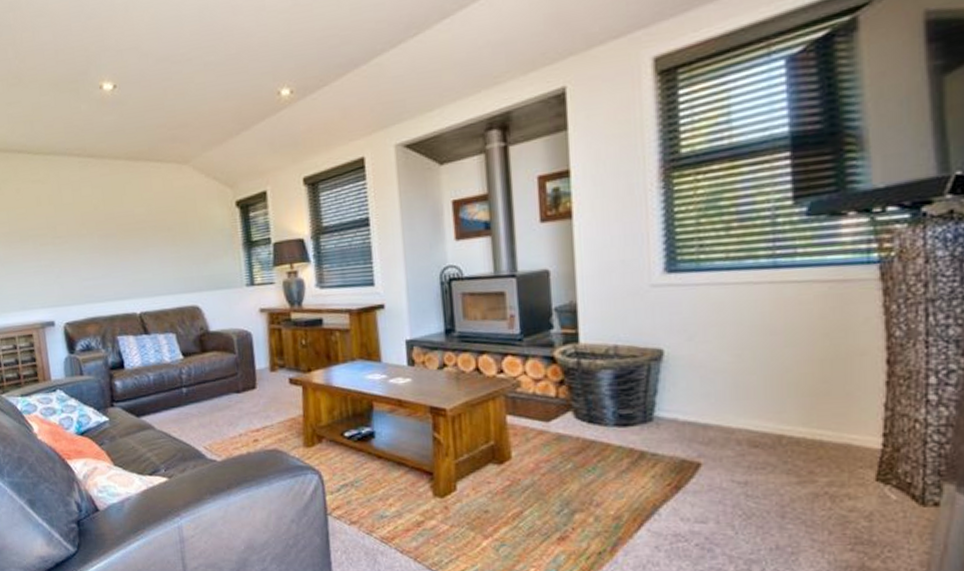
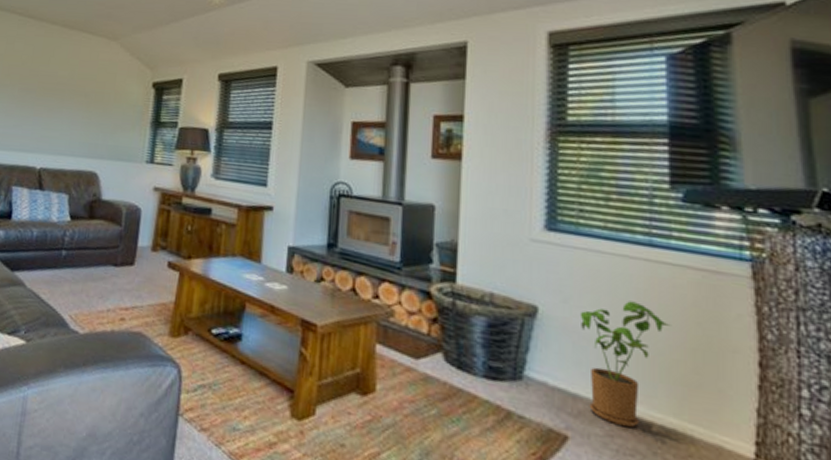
house plant: none [705,326,798,445] -> present [580,301,671,428]

